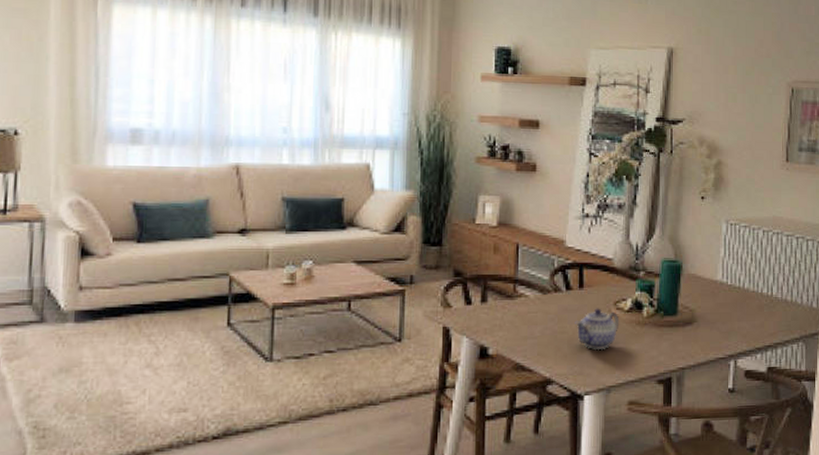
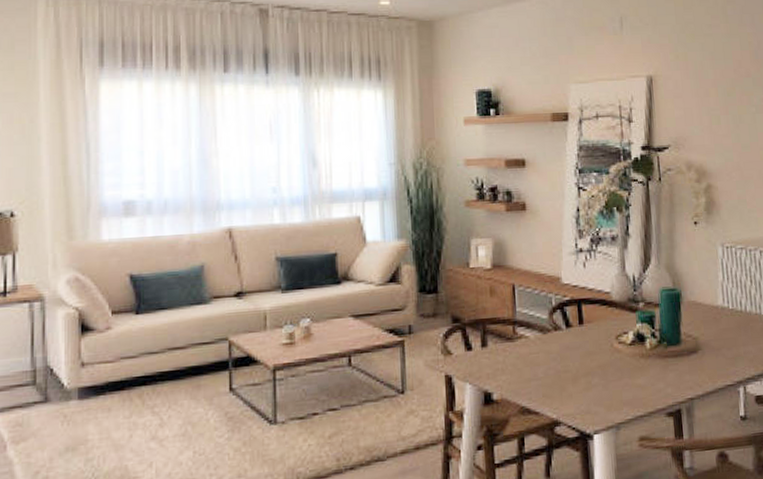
teapot: present [575,308,620,351] -> none [578,343,623,388]

